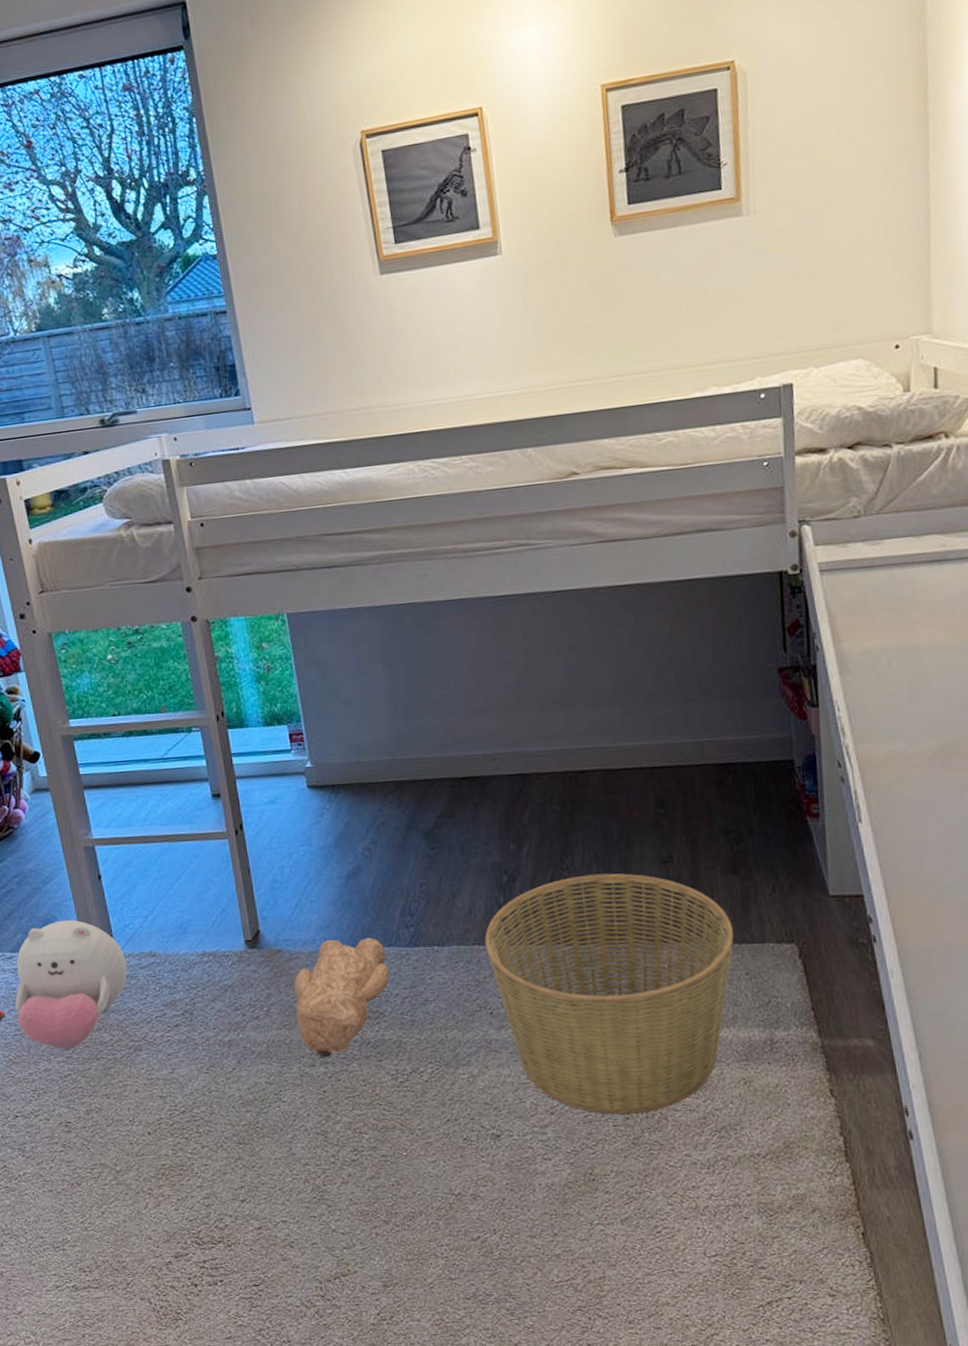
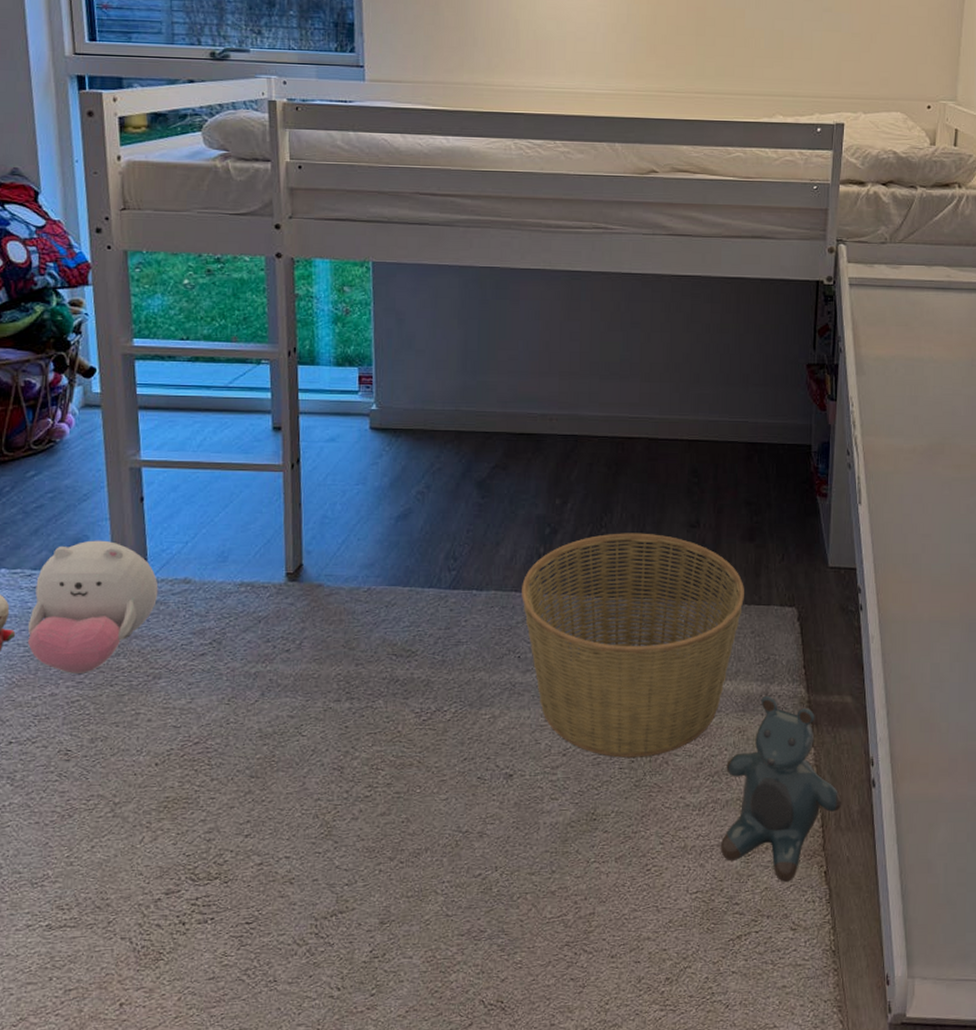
teddy bear: present [294,938,390,1058] -> none [328,578,427,694]
stuffed animal: none [733,1042,875,1244] -> present [720,695,842,882]

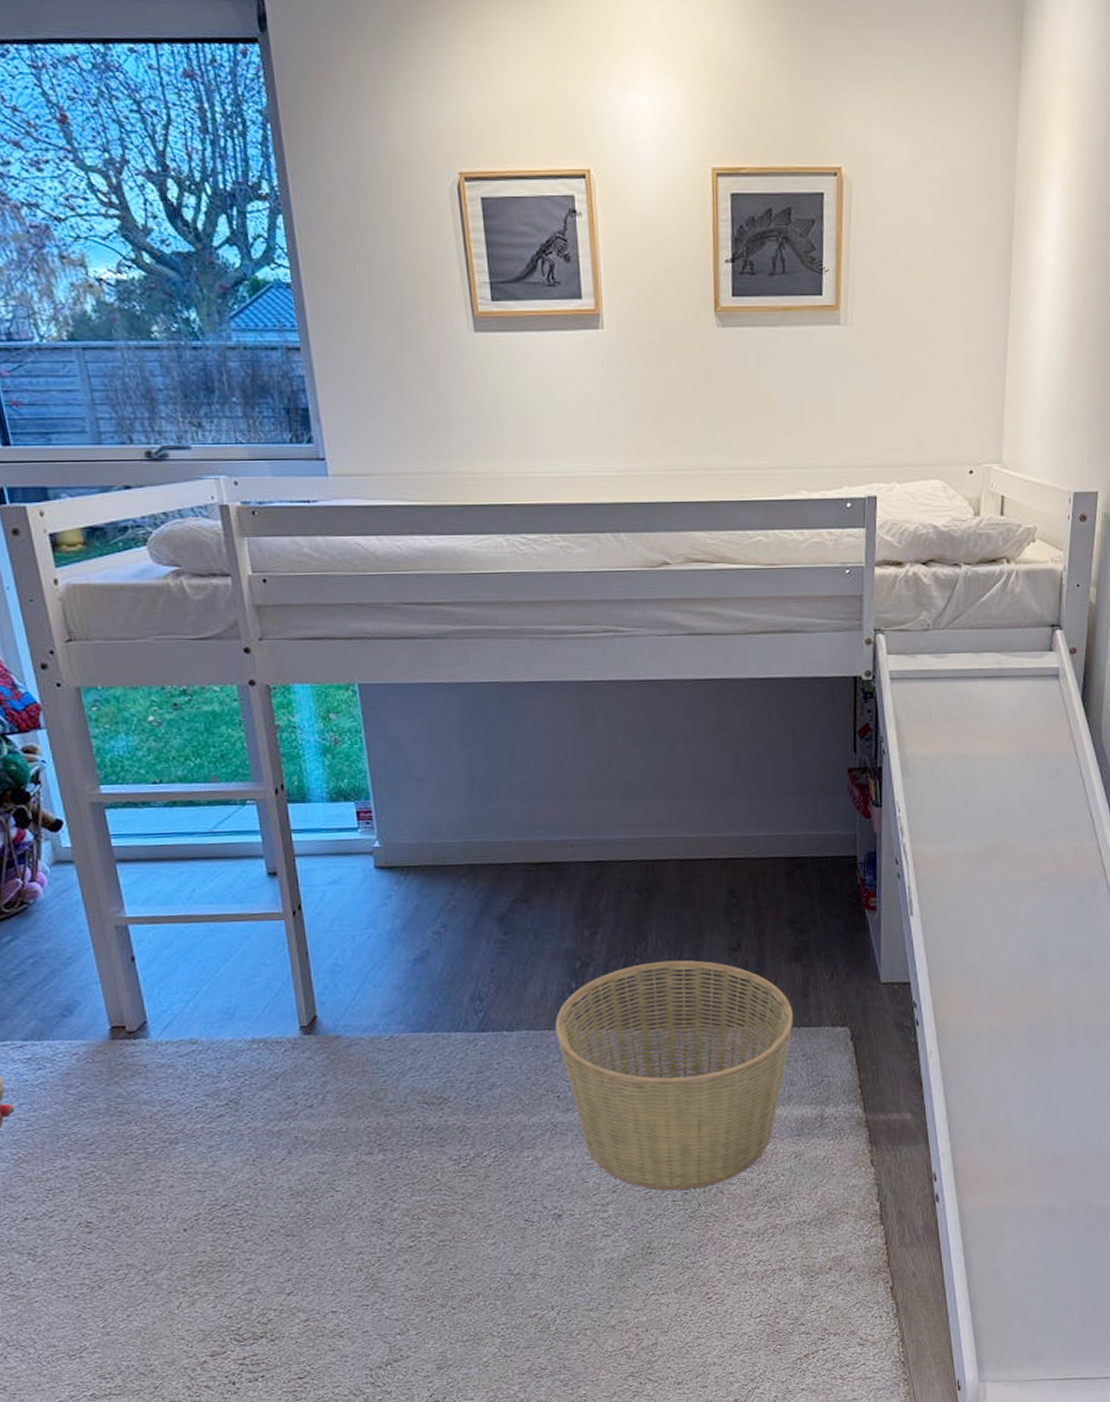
plush toy: present [27,540,159,674] -> none [26,1004,164,1145]
stuffed animal: present [720,695,842,882] -> none [782,1118,906,1300]

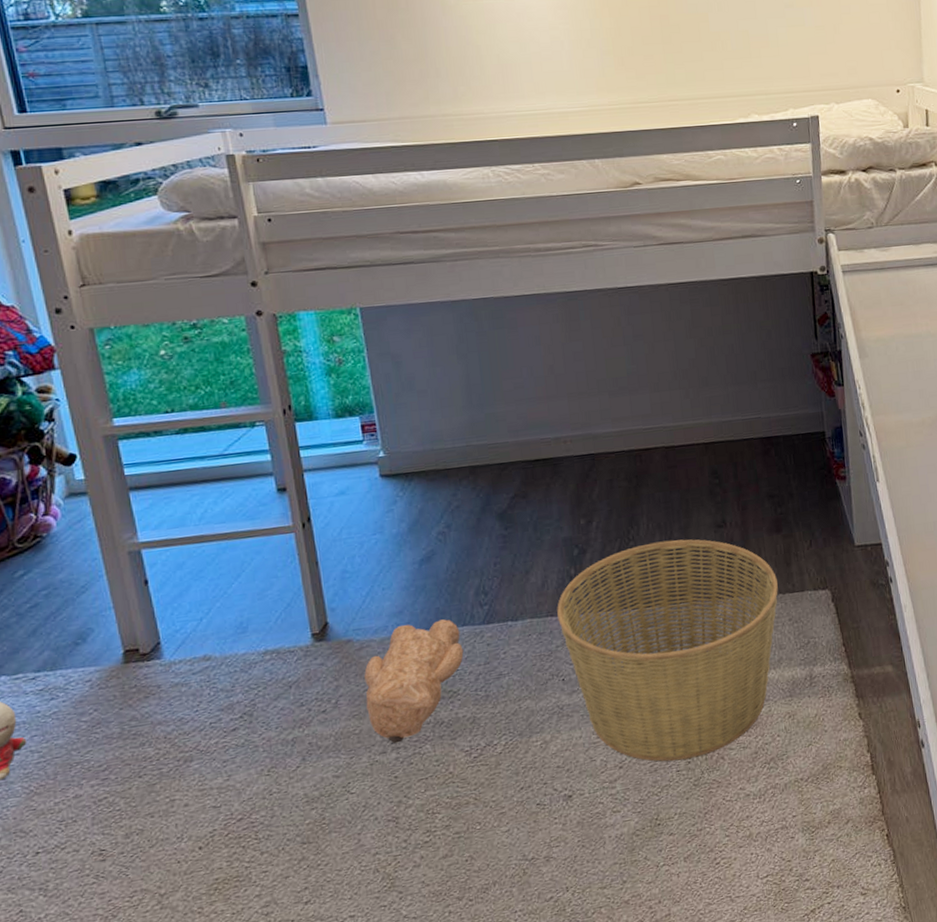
teddy bear: none [353,1023,456,1145] -> present [364,619,464,744]

